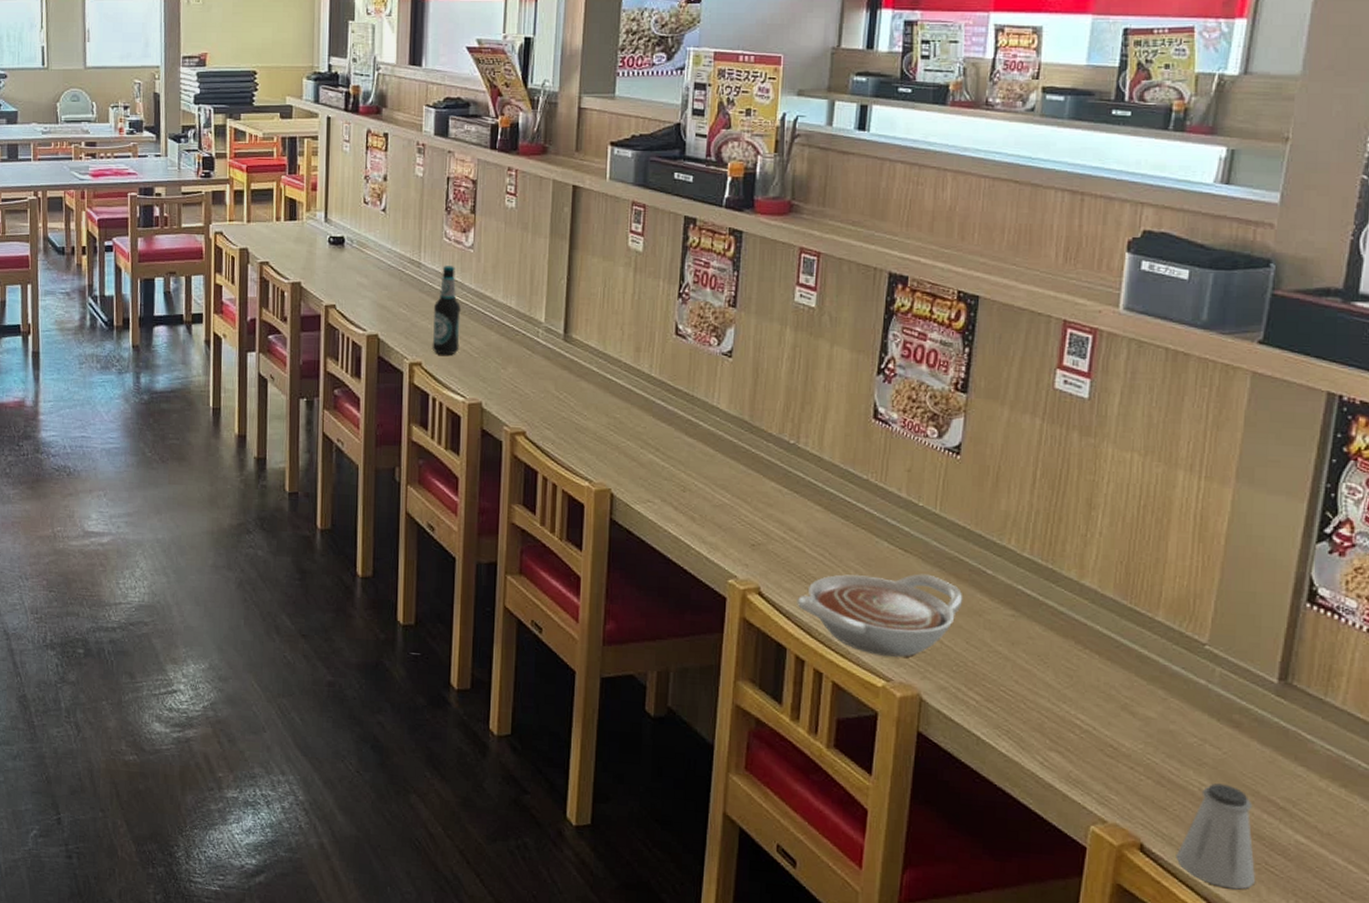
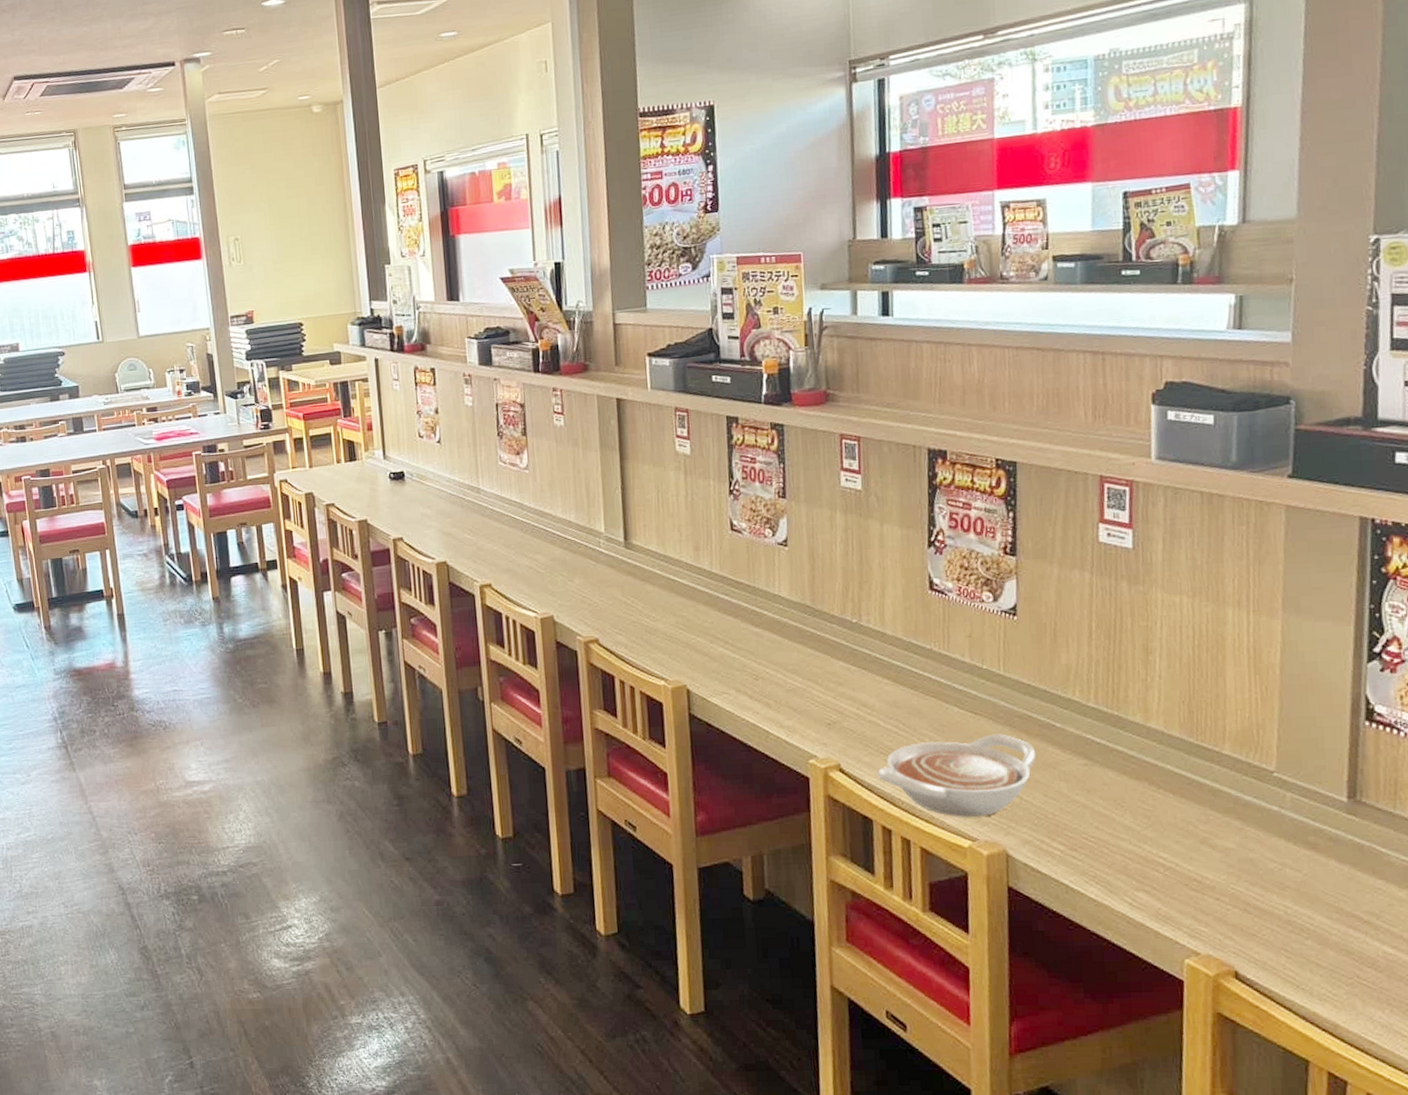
bottle: present [432,266,462,355] -> none [497,488,526,574]
saltshaker: present [1176,783,1256,890] -> none [1270,905,1351,1006]

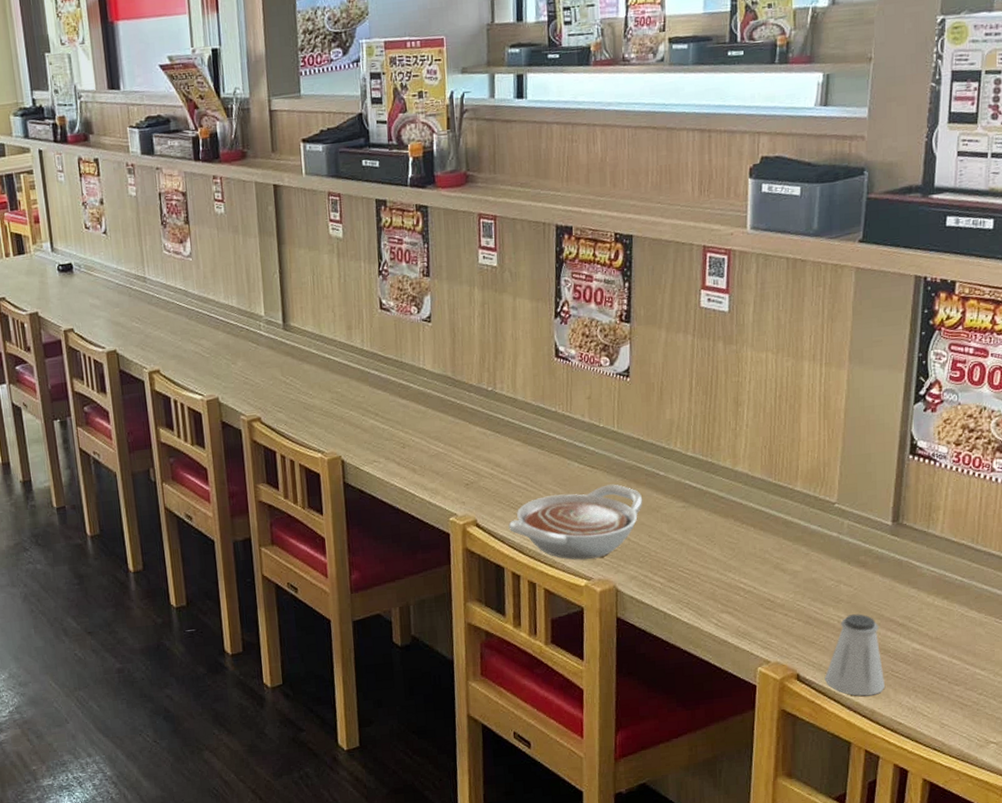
saltshaker: none [1270,905,1351,1006] -> present [824,614,886,696]

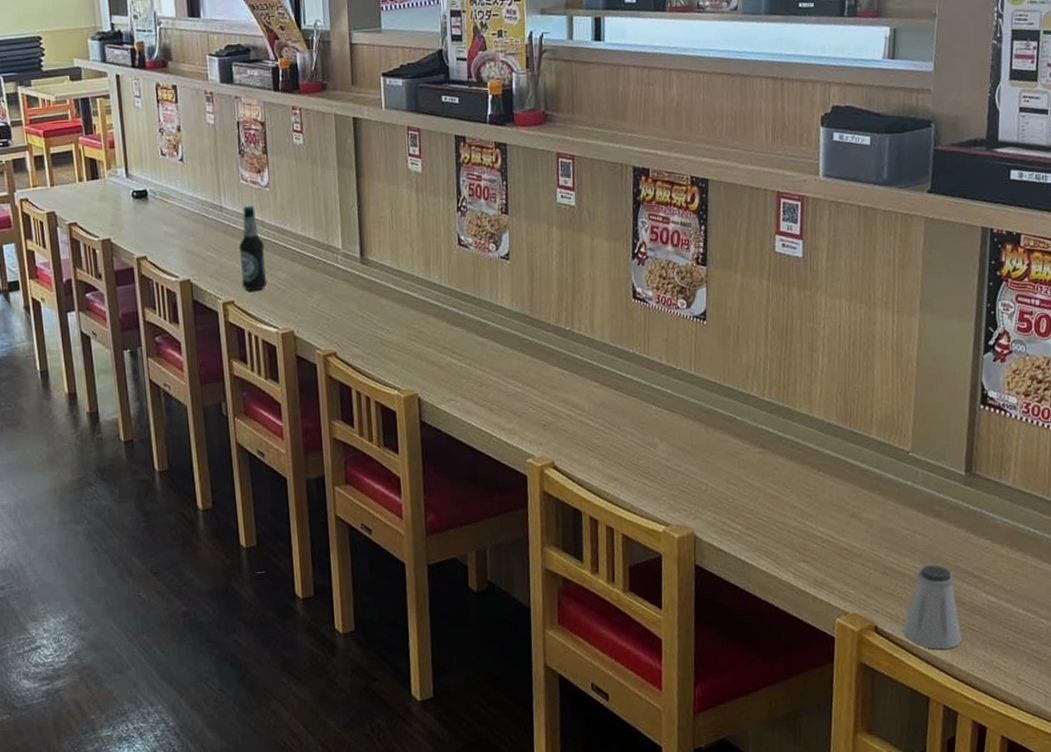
bottle: none [163,276,192,360] -> present [239,206,267,291]
bowl: present [508,484,643,560] -> none [586,428,721,506]

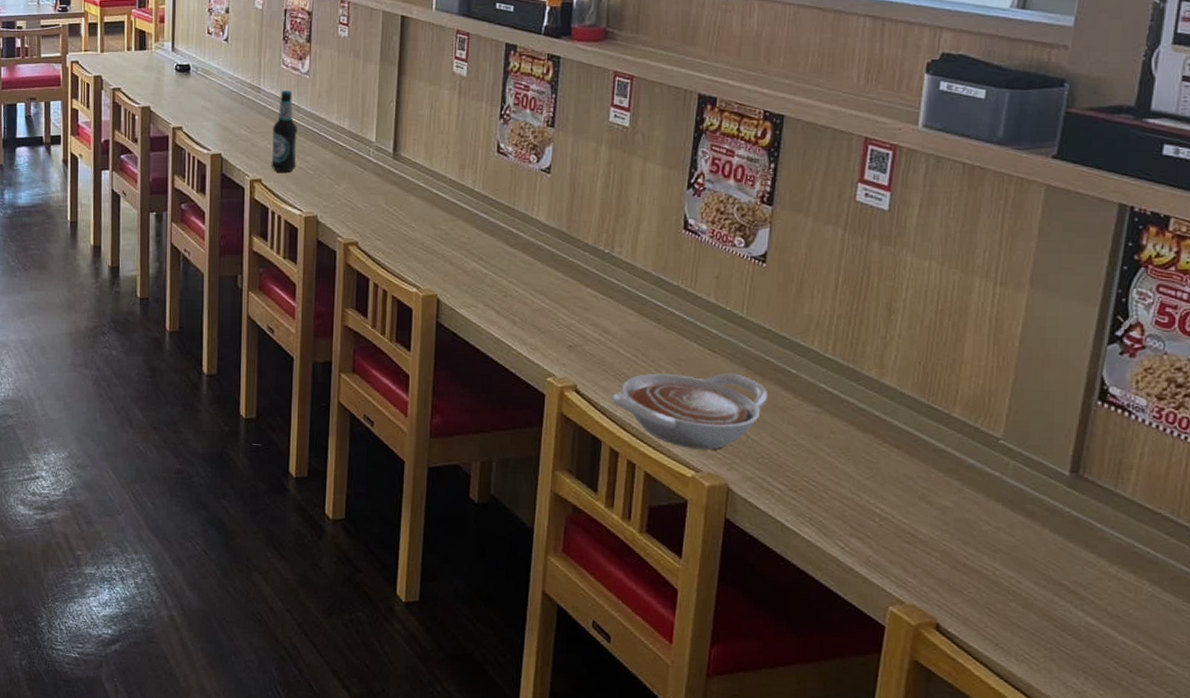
bowl: none [586,428,721,506] -> present [611,373,769,450]
saltshaker: present [902,565,963,650] -> none [970,568,1048,667]

